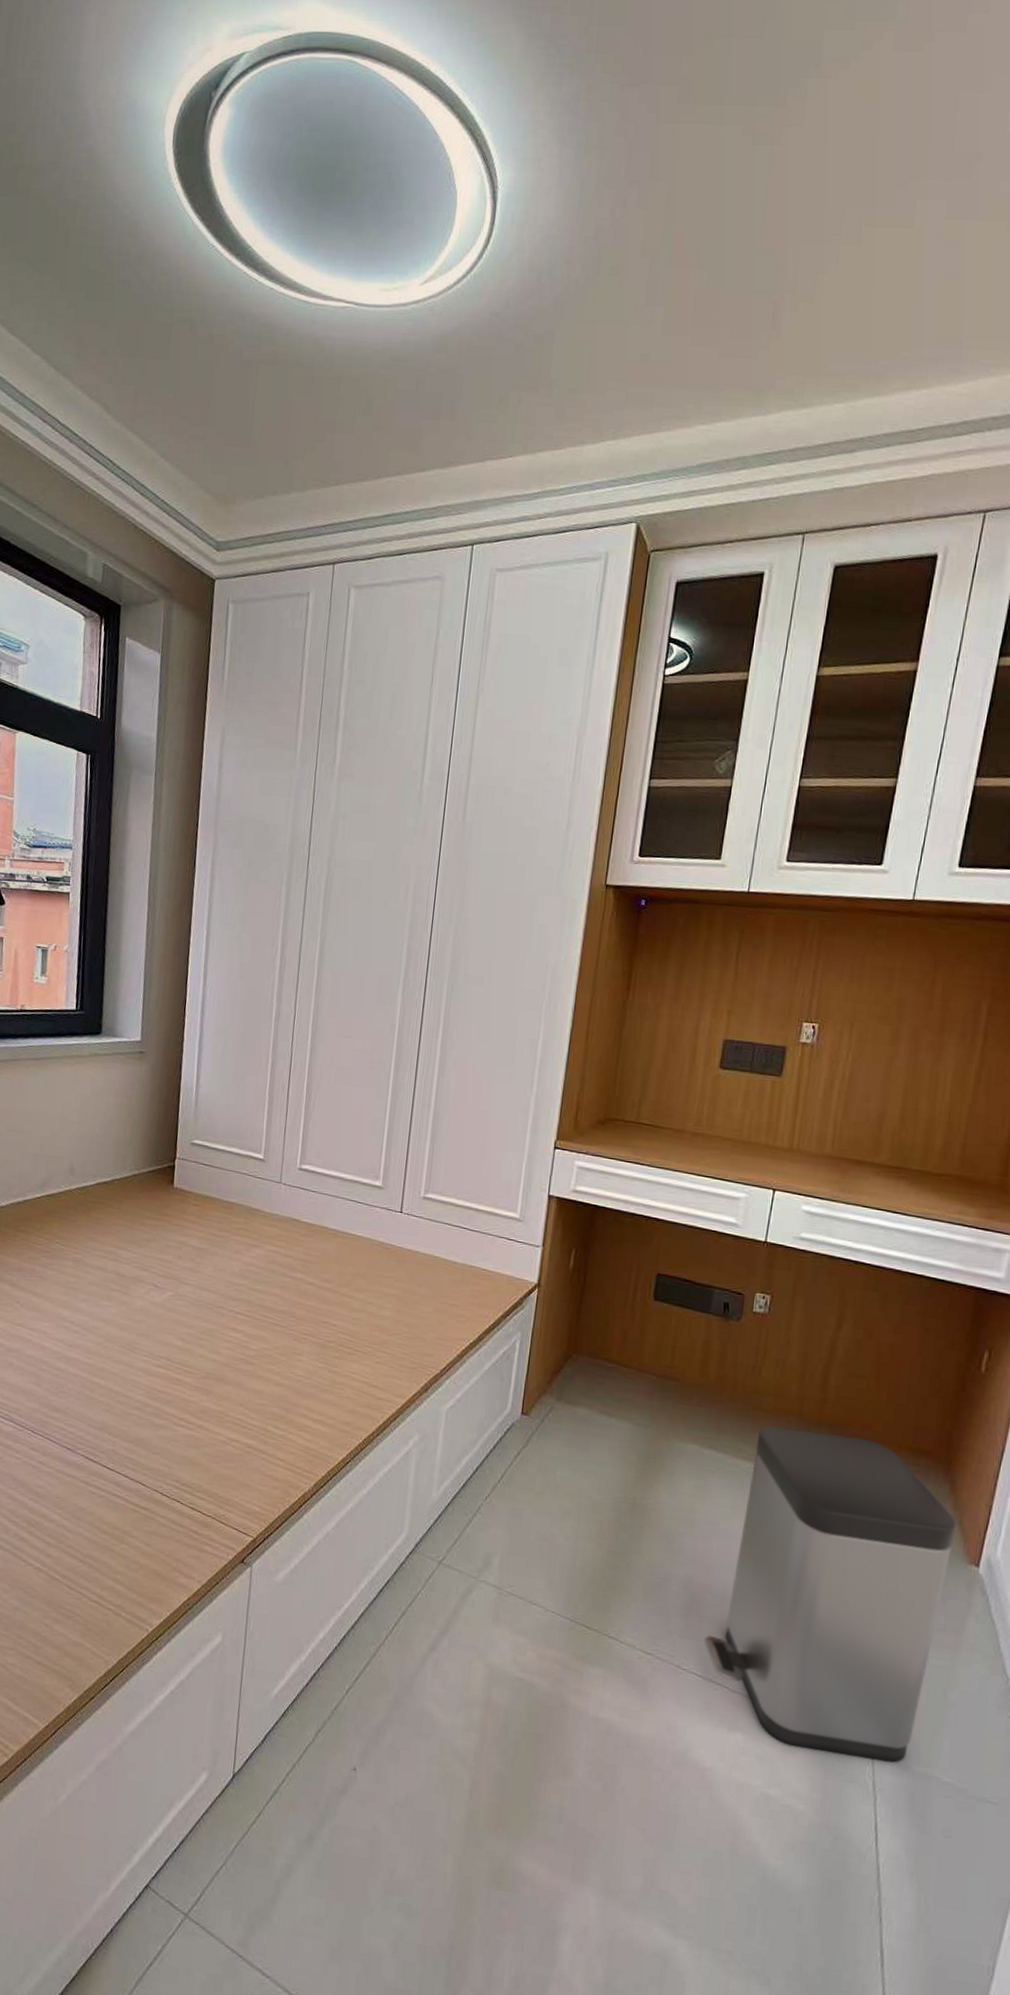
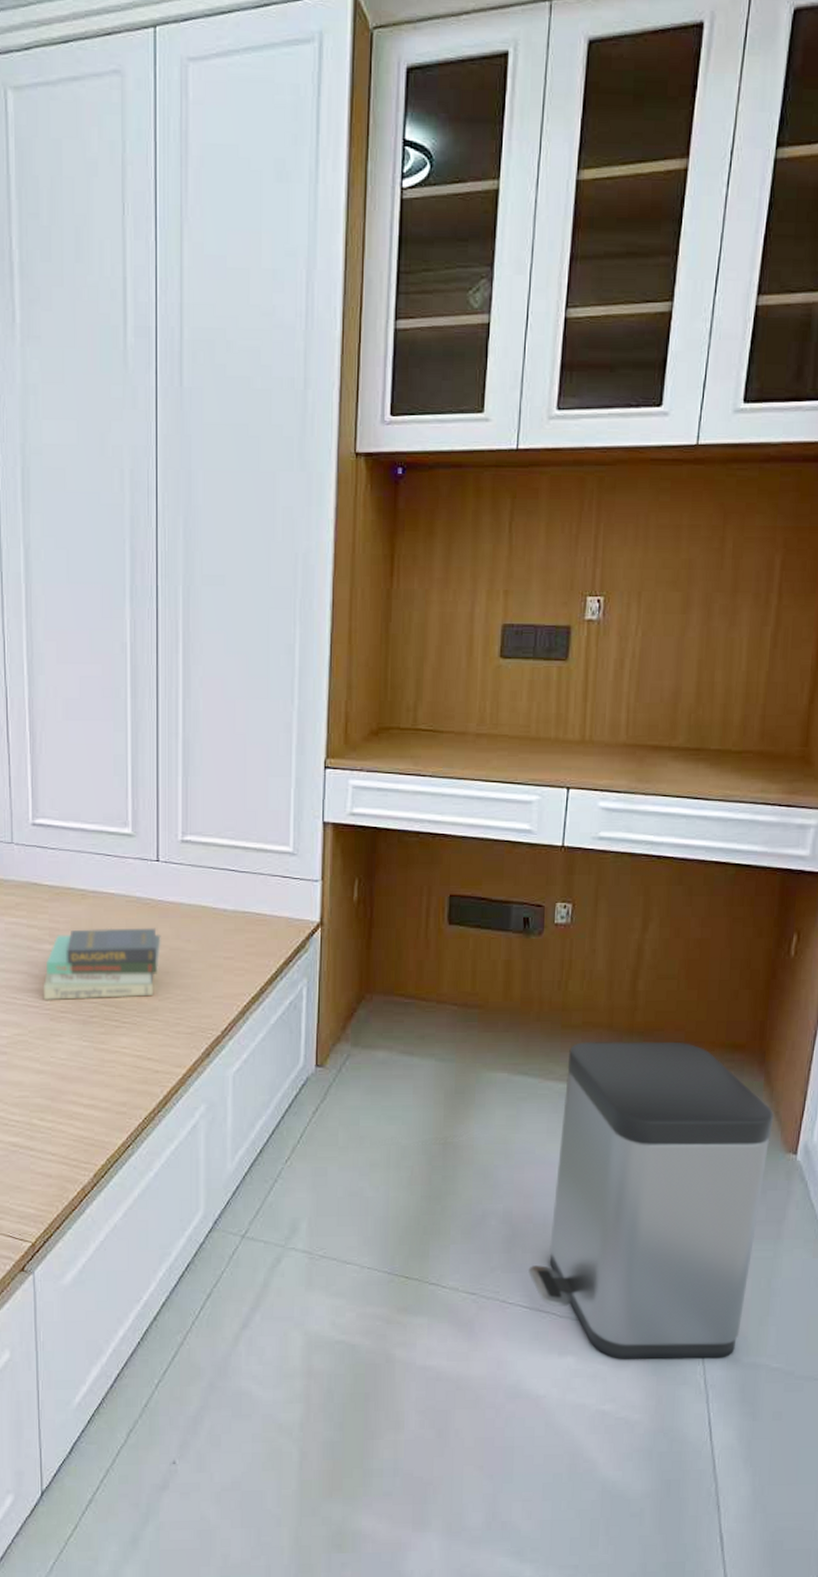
books: none [290,1263,397,1330] -> present [43,928,162,1001]

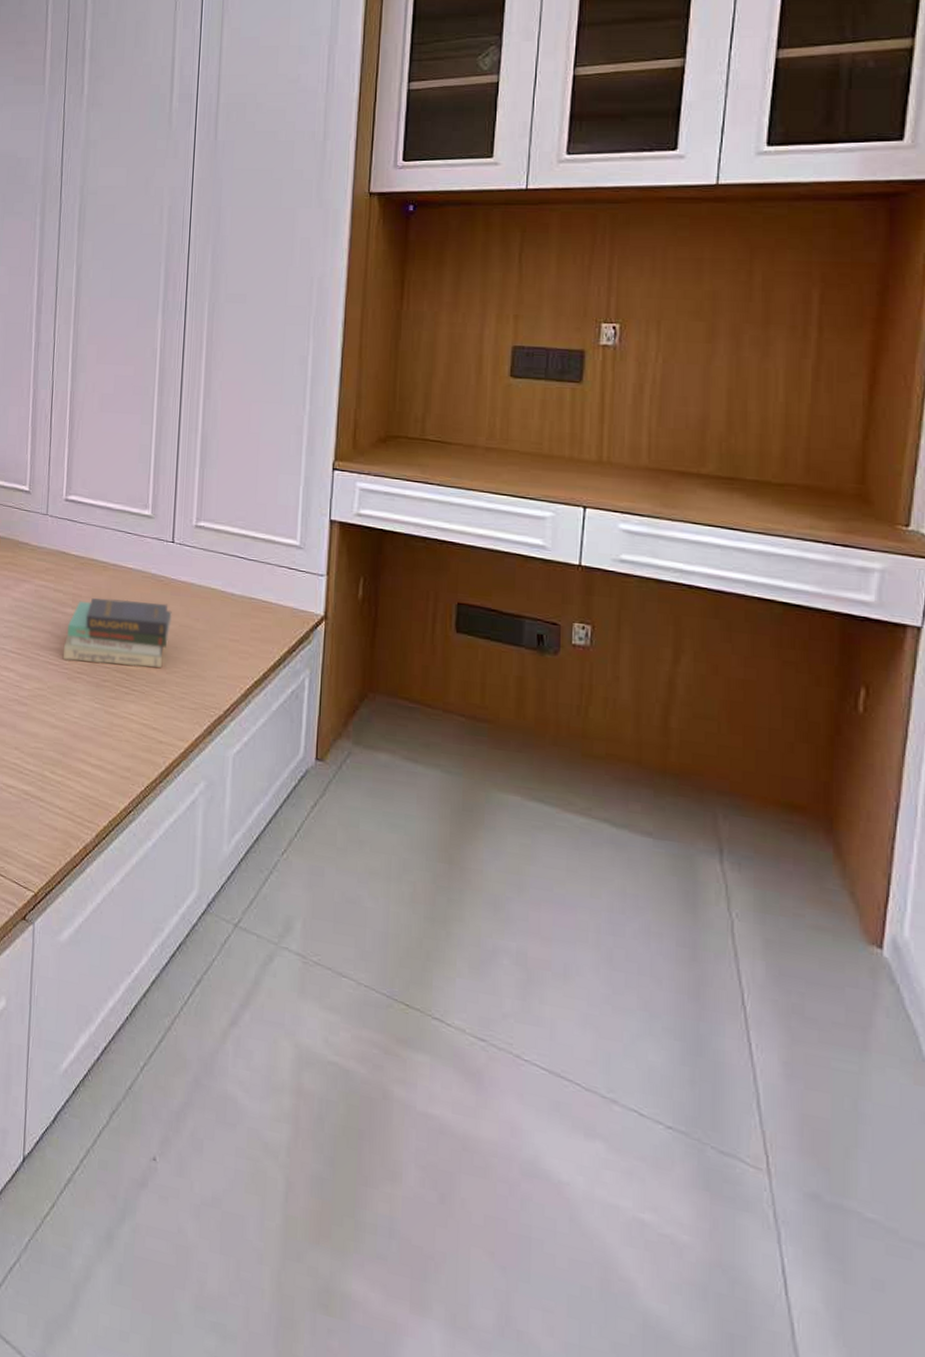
pedal bin: present [528,1041,773,1360] -> none [547,775,848,1189]

